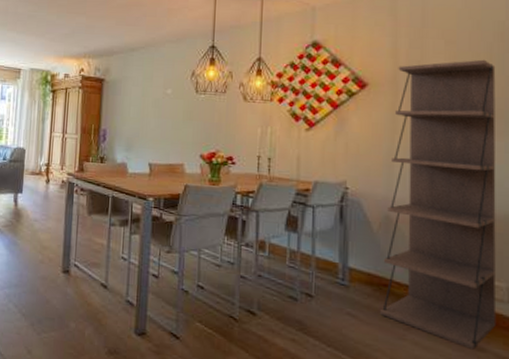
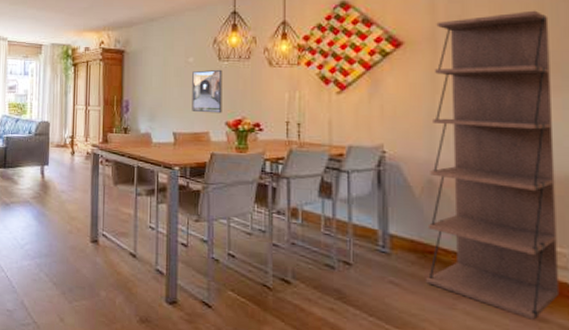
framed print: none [168,102,199,146] -> present [192,69,223,114]

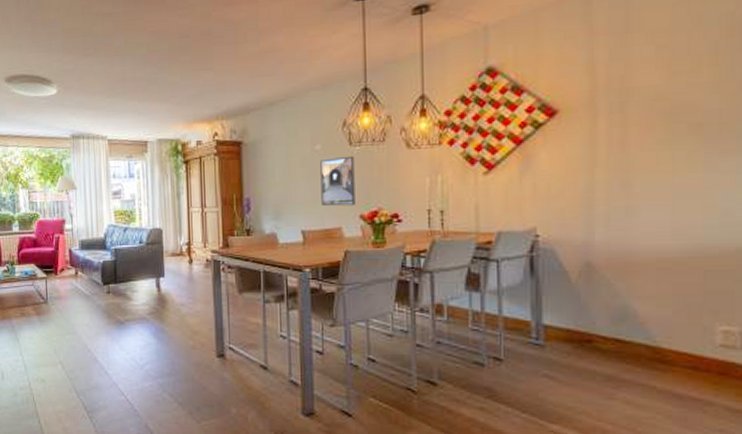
bookcase: present [425,10,560,320] -> none [582,63,727,404]

